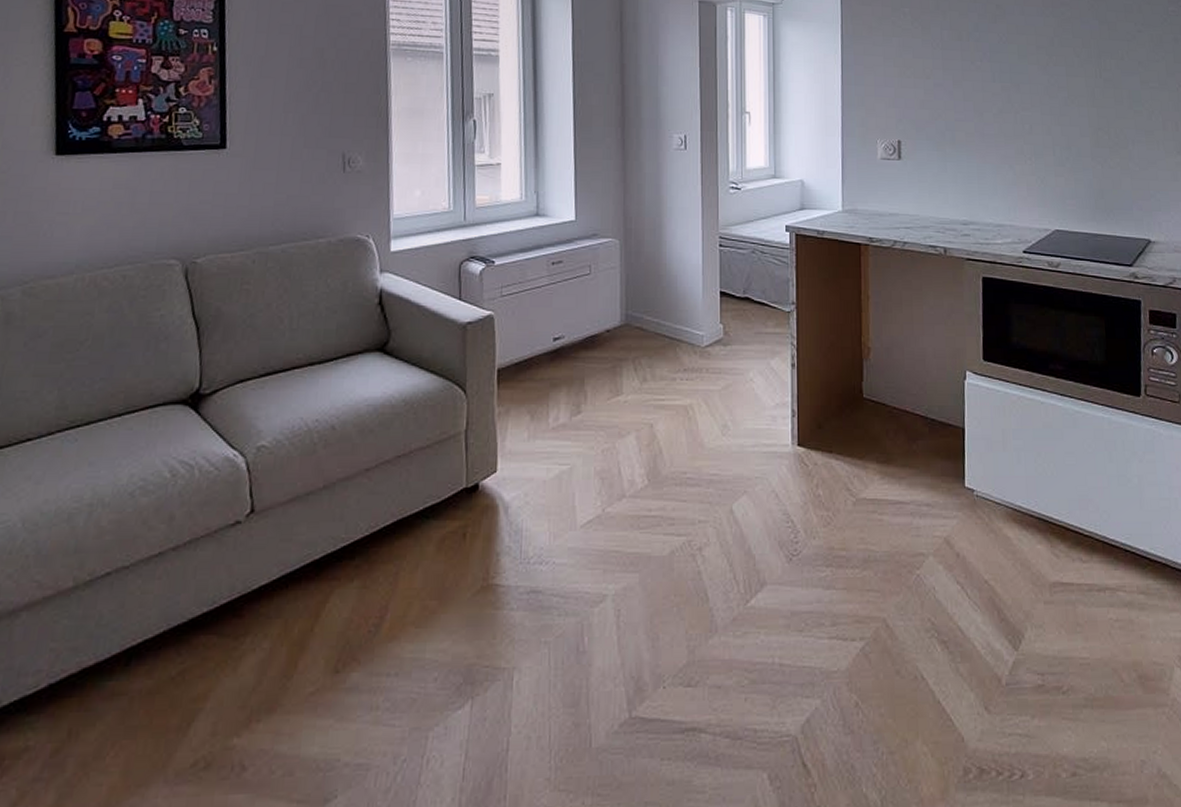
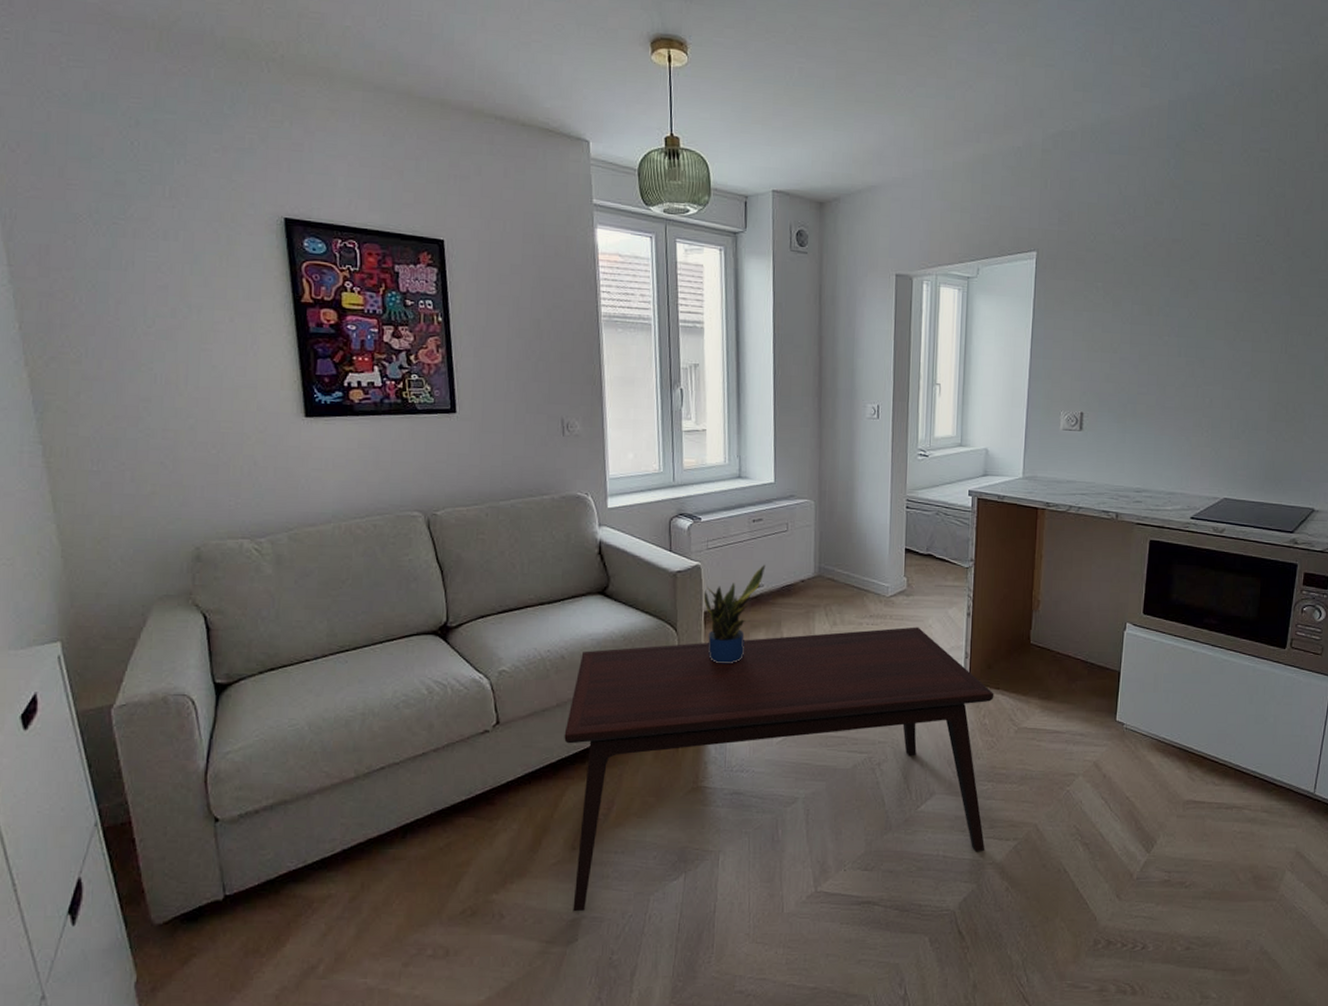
coffee table: none [330,381,828,758] -> present [564,627,994,912]
potted plant: none [496,312,567,431] -> present [703,564,766,664]

